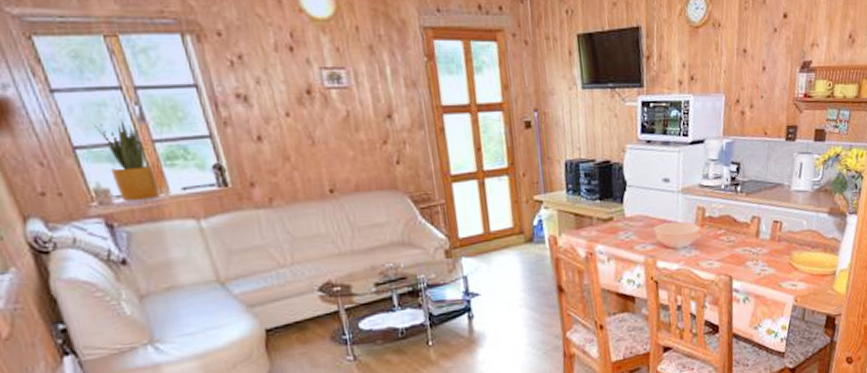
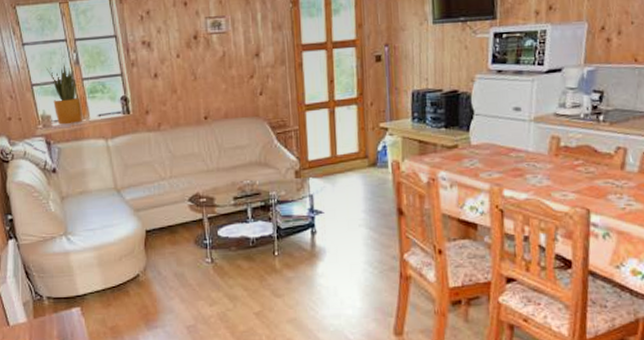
bowl: present [653,222,701,249] -> none [500,151,554,178]

